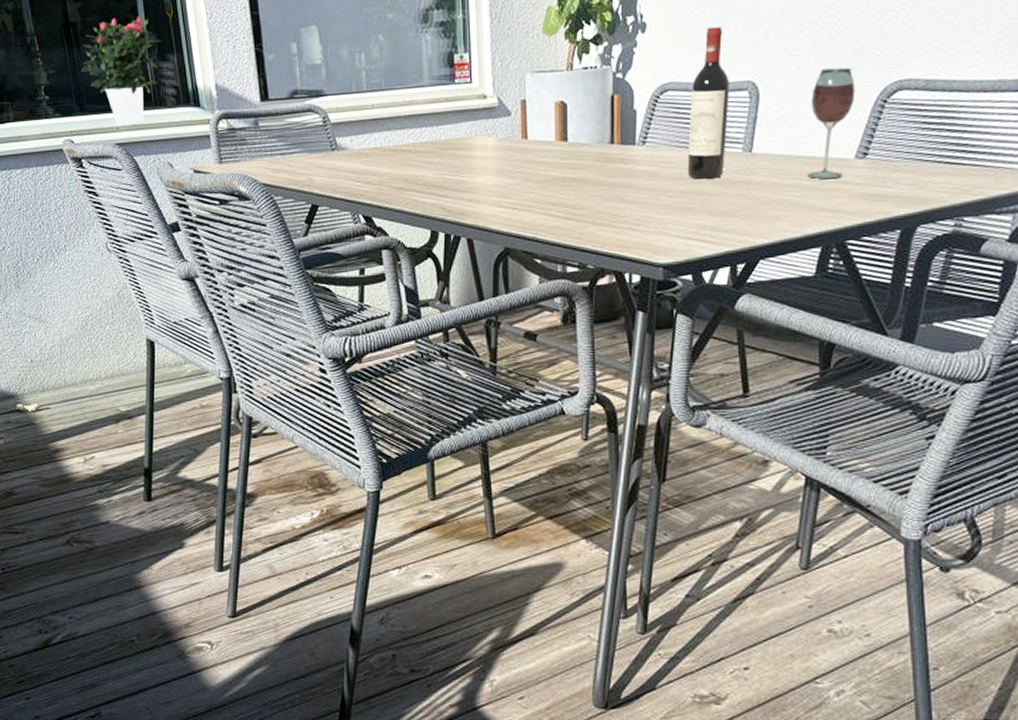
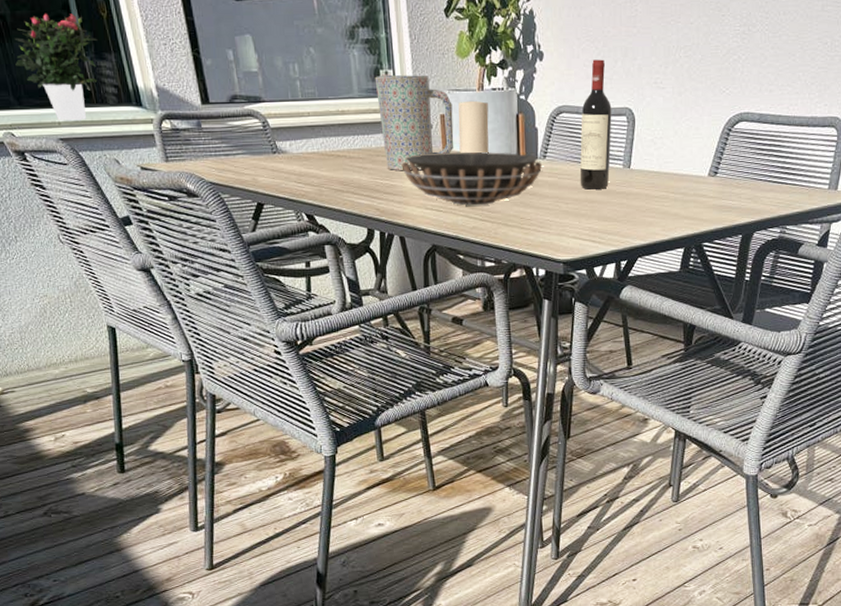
mug: none [448,56,536,165] -> present [374,74,454,171]
decorative bowl: none [473,139,641,202] -> present [401,151,543,206]
candle: none [541,82,578,143] -> present [458,100,489,154]
wineglass: present [807,67,855,179] -> none [673,100,708,193]

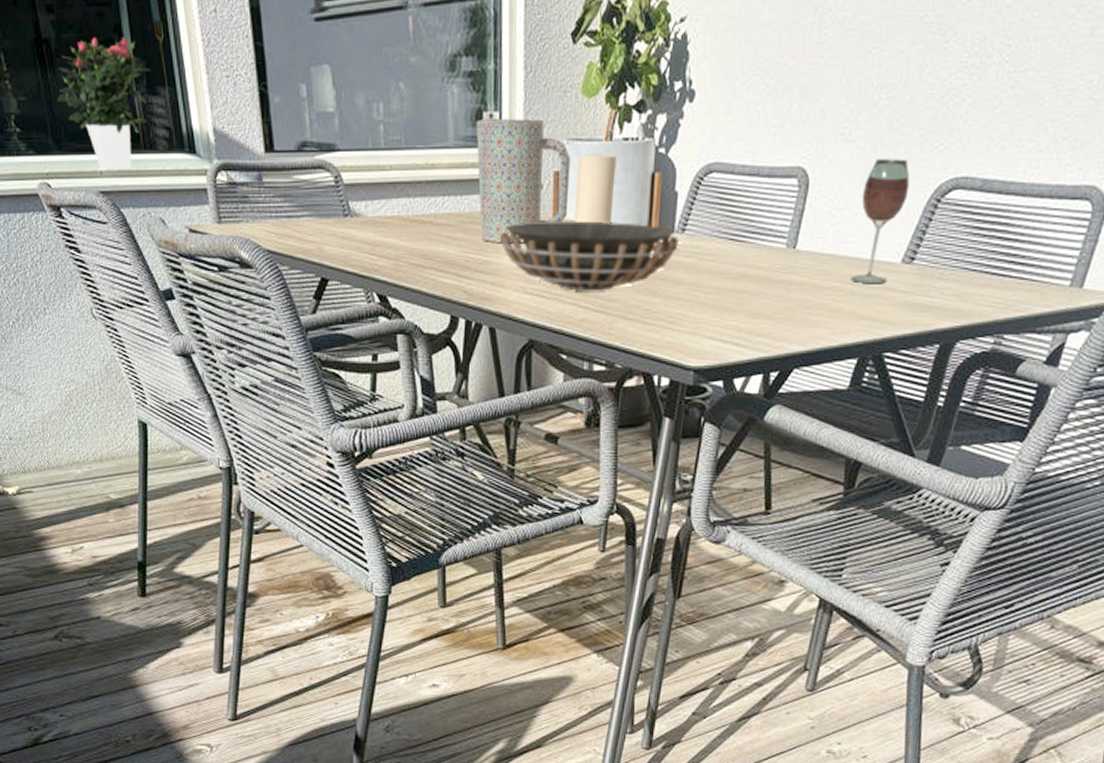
wine bottle: present [579,59,612,190] -> none [726,101,779,275]
wineglass: none [673,100,708,193] -> present [851,159,910,284]

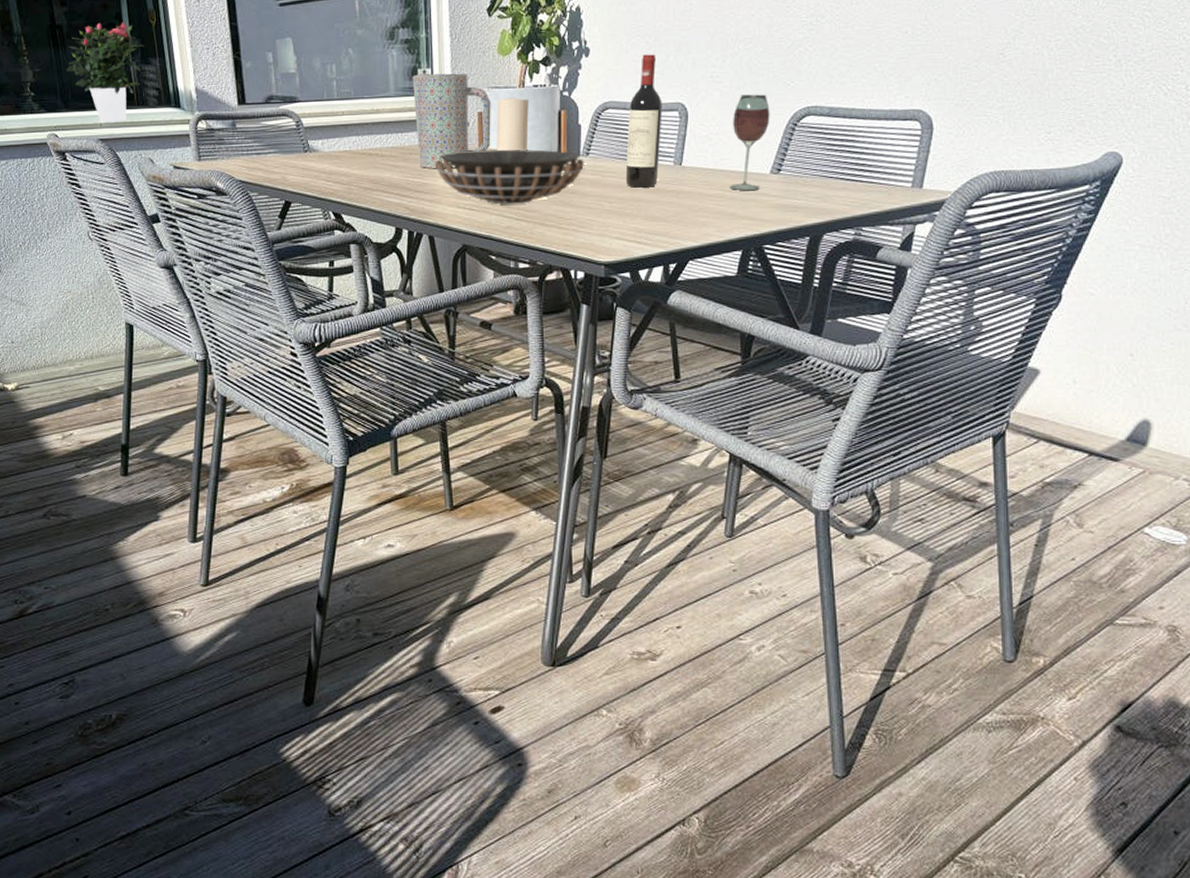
wine bottle: none [726,101,779,275] -> present [625,54,662,188]

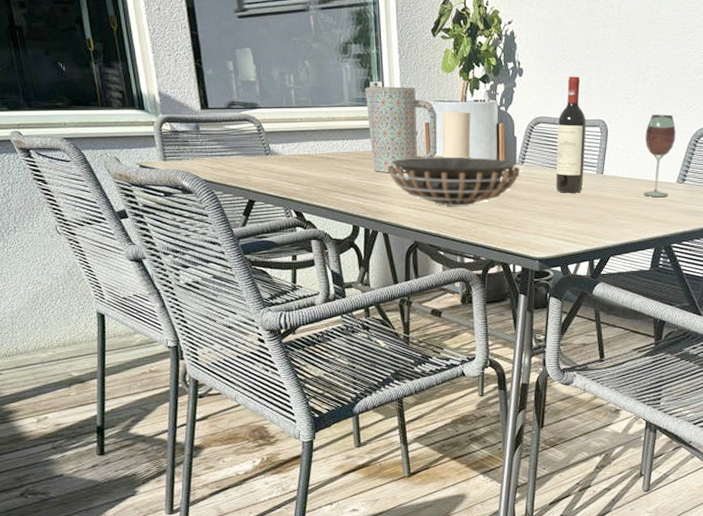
potted flower: present [66,22,145,123] -> none [28,25,107,122]

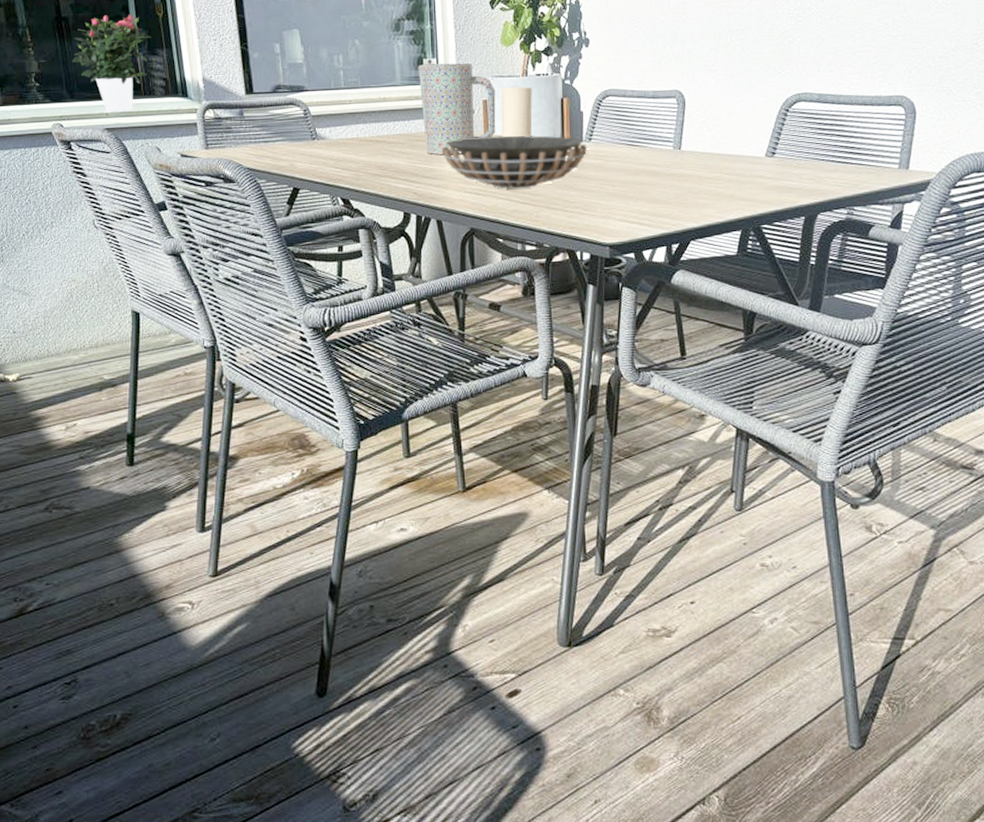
potted flower: none [28,25,107,122] -> present [72,14,152,112]
wine bottle: present [555,76,586,193] -> none [627,44,661,172]
wineglass: present [643,114,676,198] -> none [727,81,763,174]

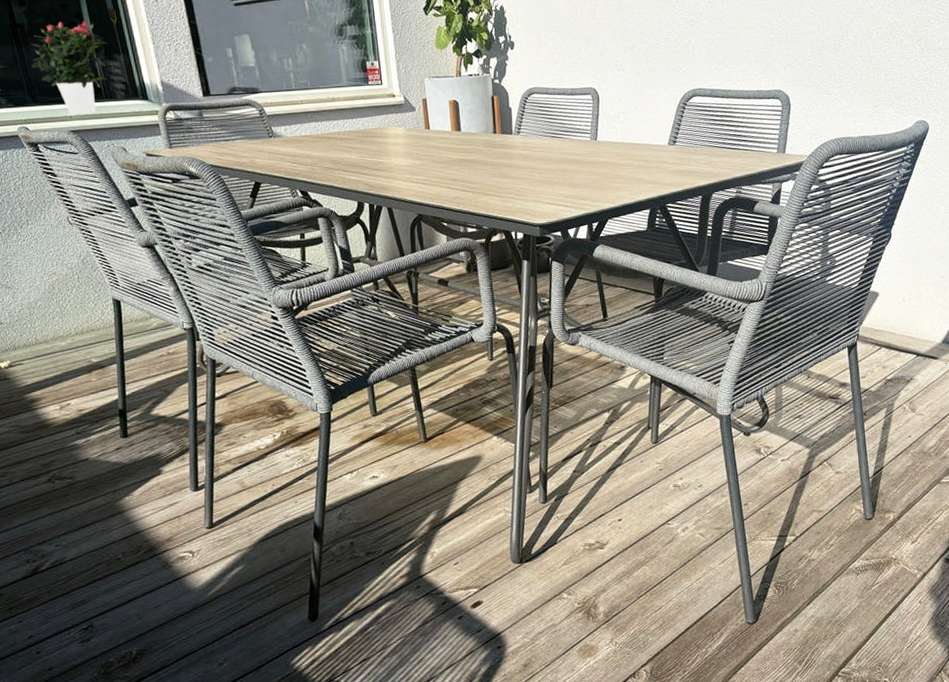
mug: present [418,62,496,155] -> none [362,64,436,150]
decorative bowl: present [441,135,588,189] -> none [388,130,517,178]
candle: present [501,86,533,138] -> none [438,85,468,132]

